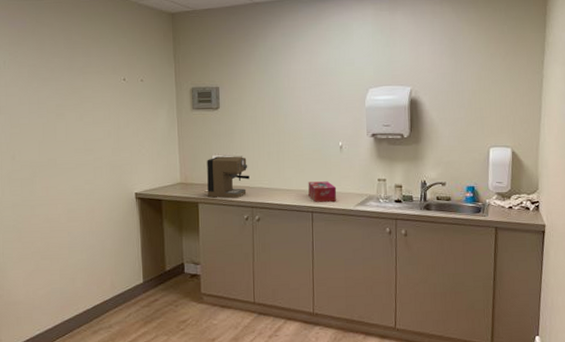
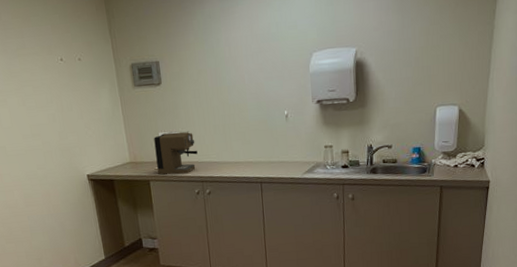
tissue box: present [308,181,337,202] -> none [255,151,284,173]

